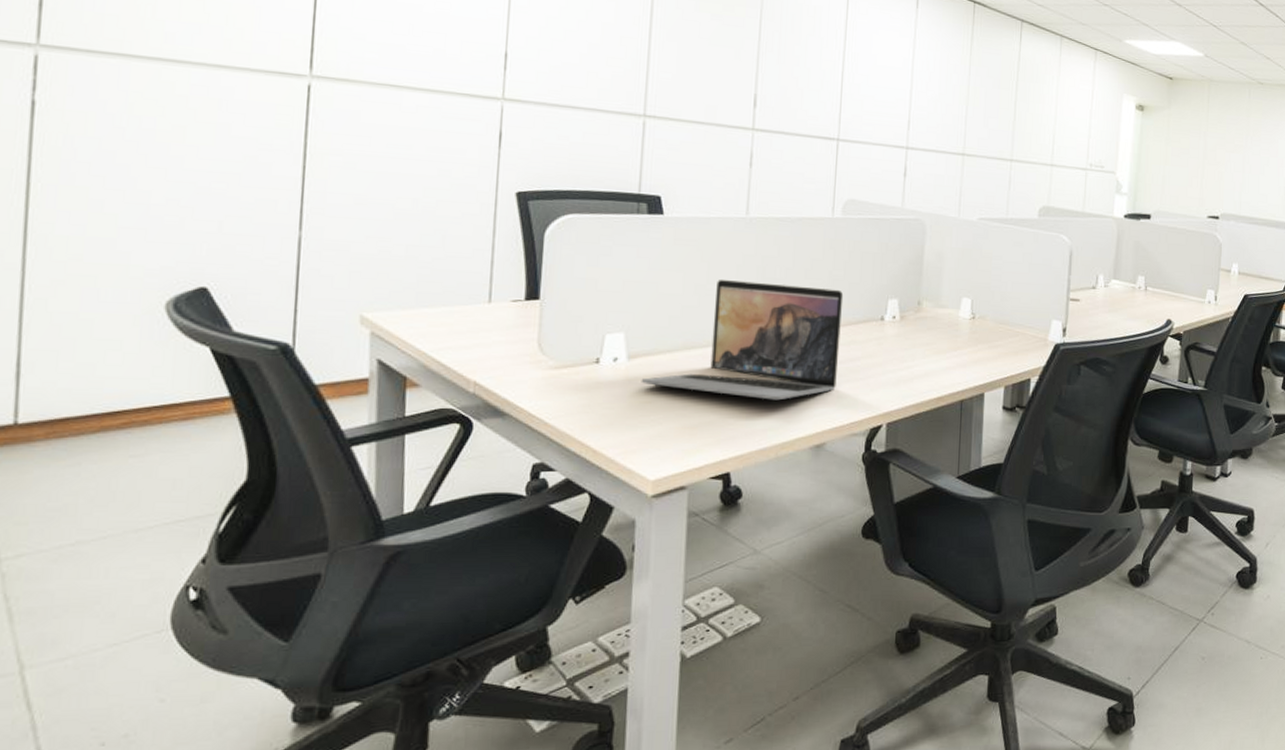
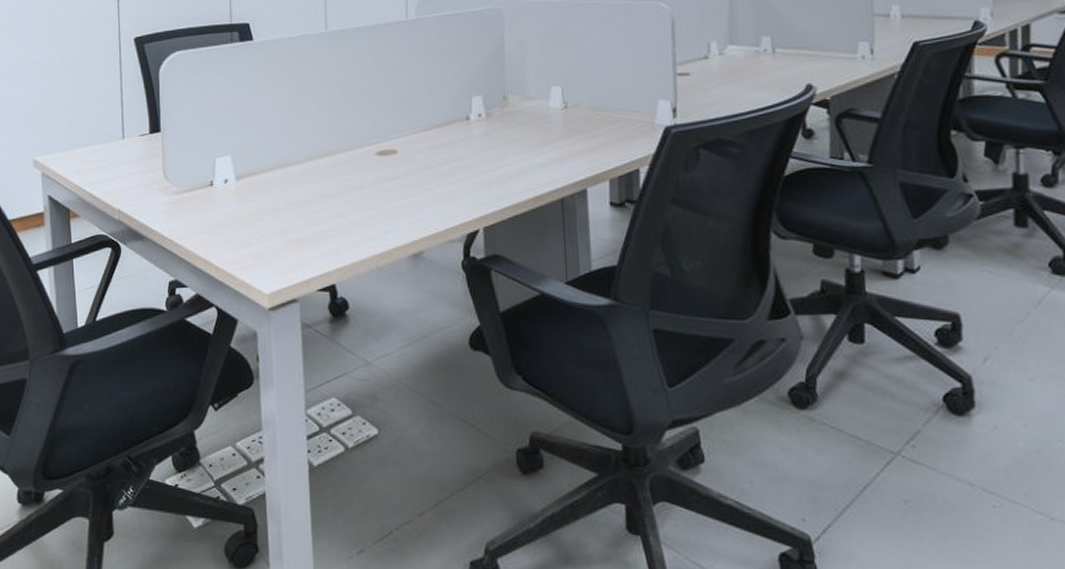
laptop: present [641,279,844,401] -> none [249,93,428,211]

